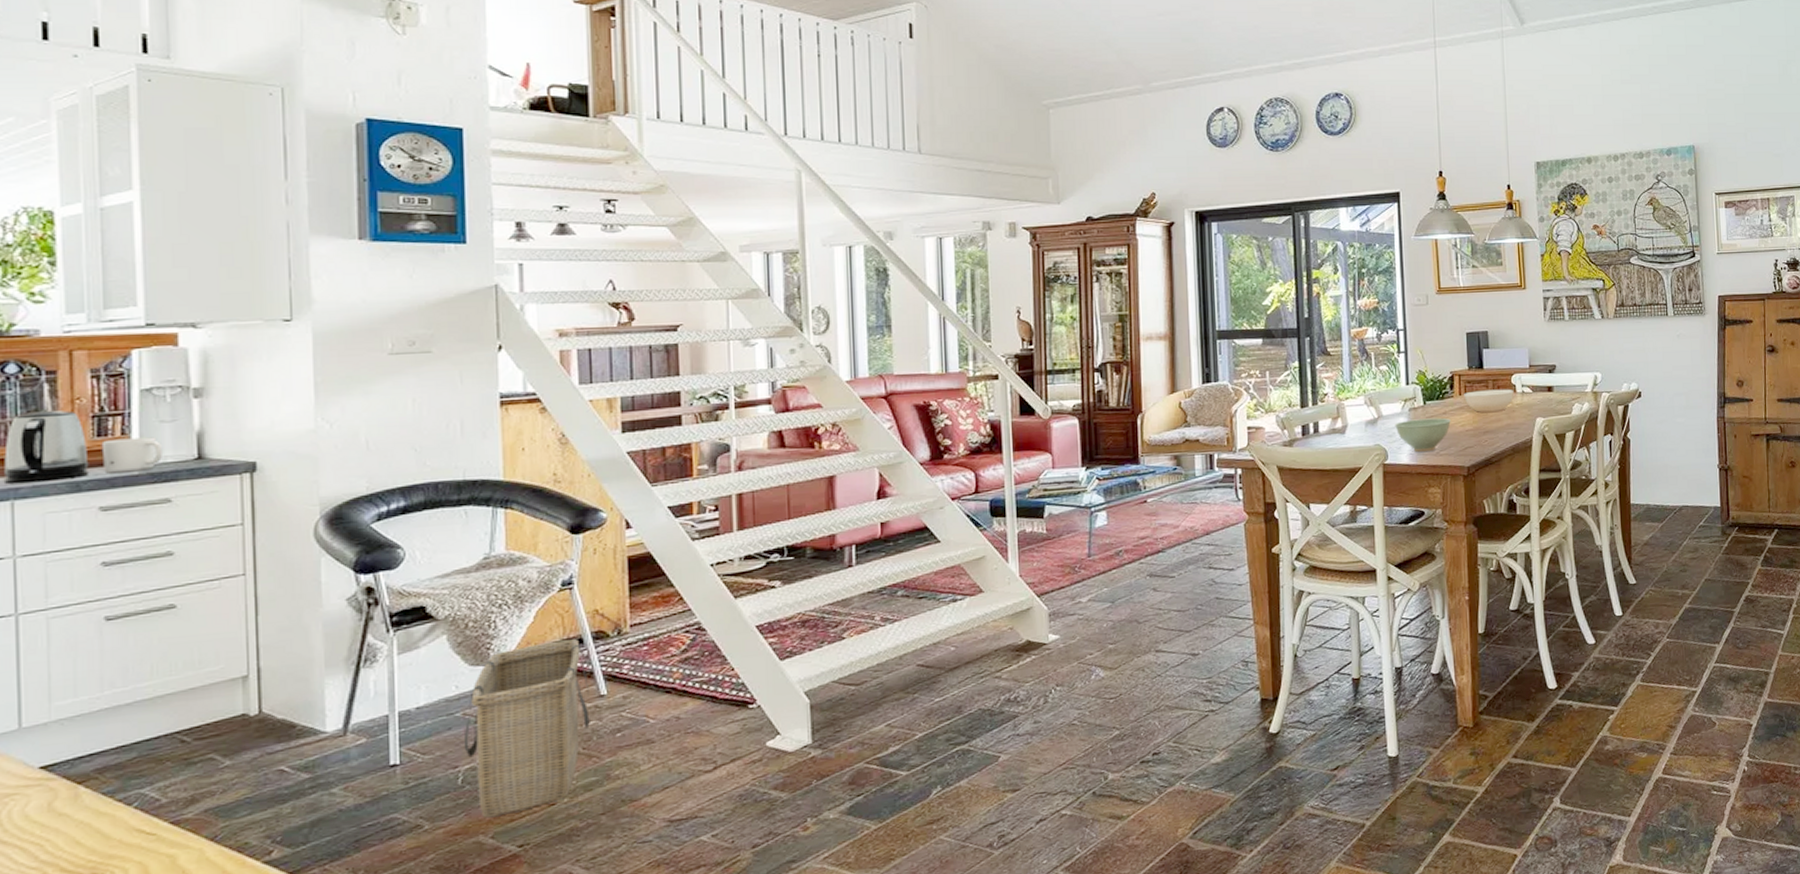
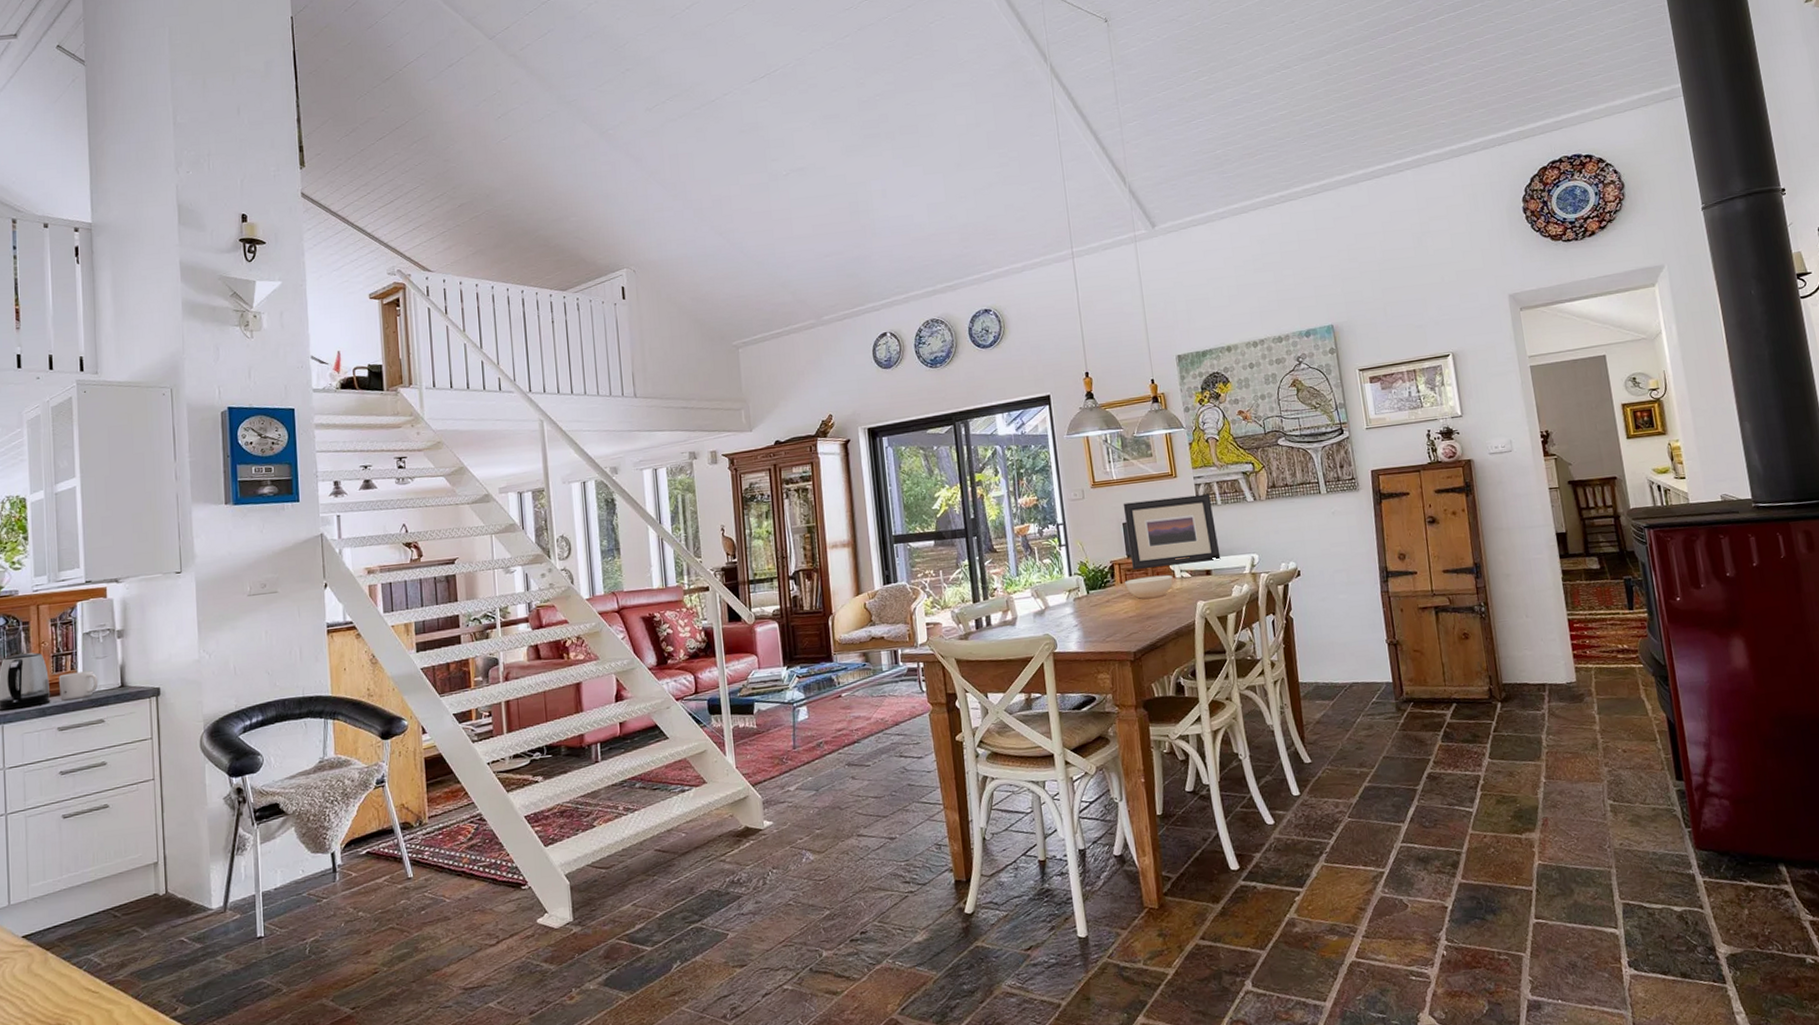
basket: present [463,639,590,818] -> none [309,829,401,984]
bowl: present [1395,417,1451,453] -> none [1061,606,1114,641]
picture frame: none [1468,308,1564,383] -> present [1123,494,1221,570]

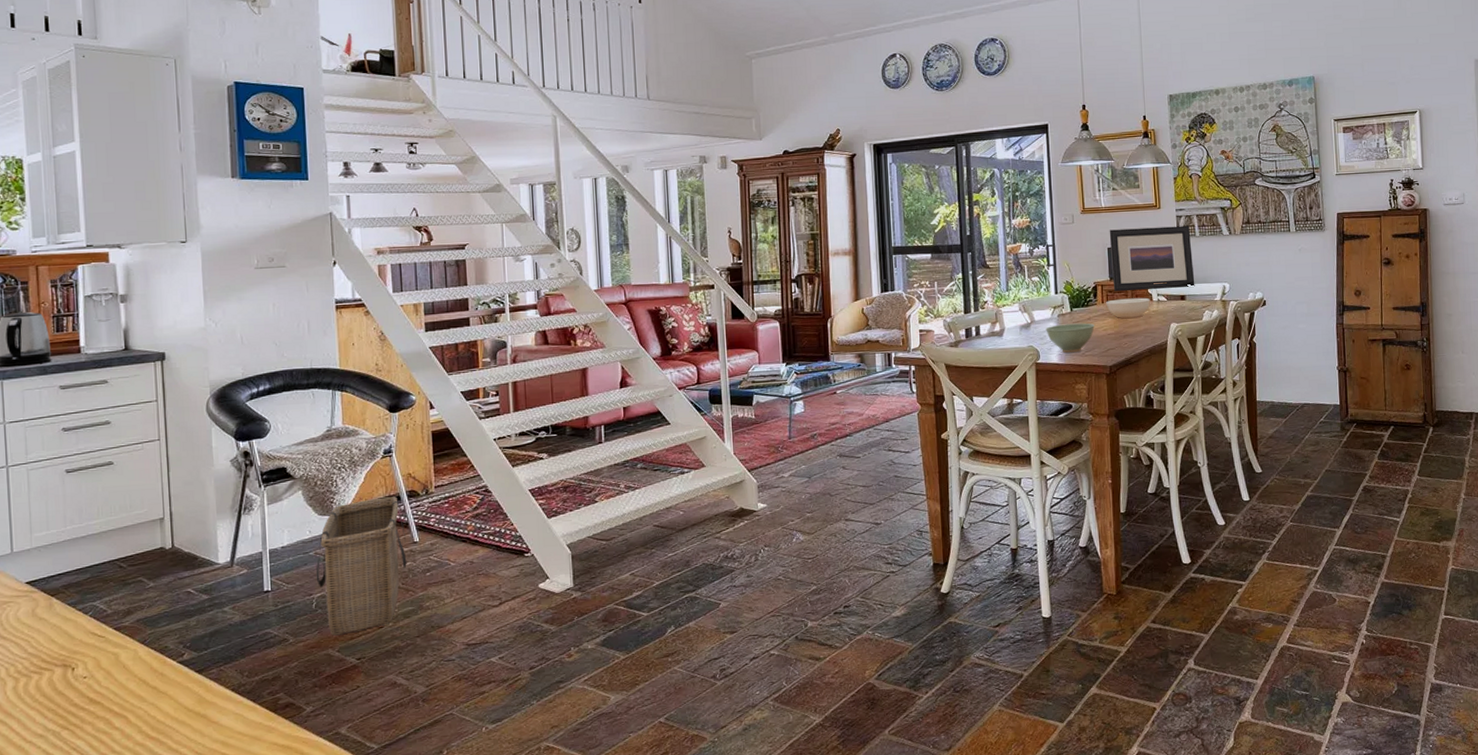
mug: present [58,670,99,701] -> none [59,332,102,360]
basket: none [309,829,401,984] -> present [316,496,407,636]
bowl: none [1061,606,1114,641] -> present [1045,323,1095,354]

